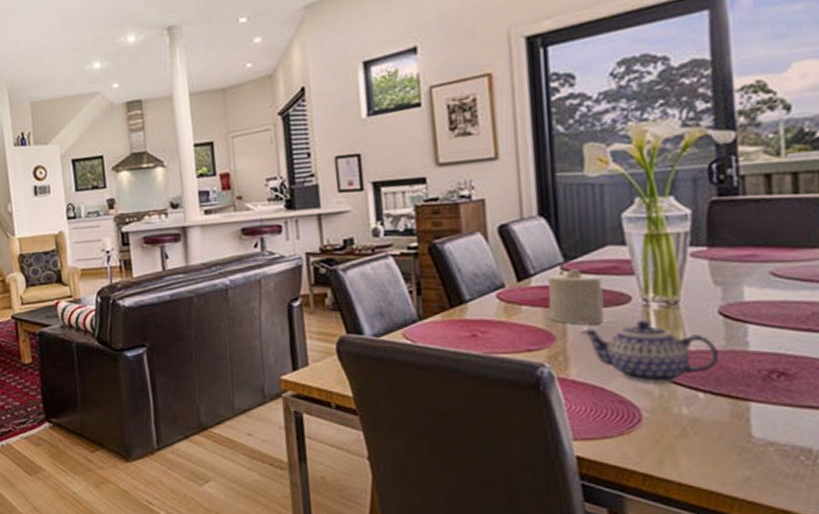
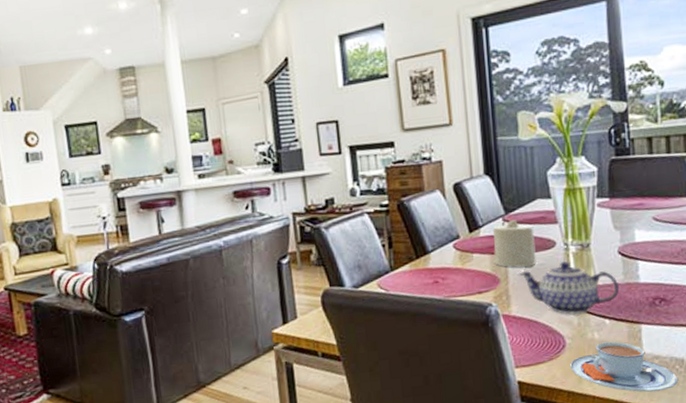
teacup: none [648,419,804,485] -> present [570,341,679,392]

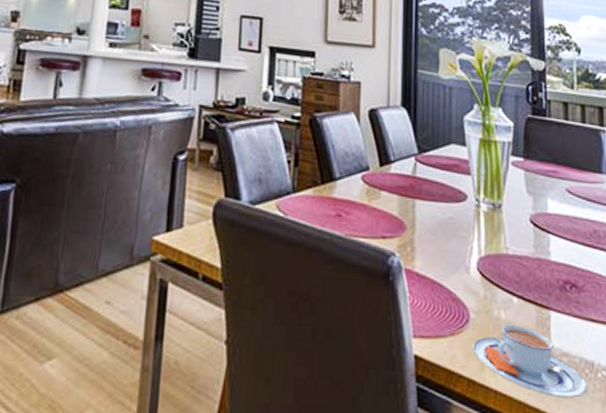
candle: present [492,220,536,268] -> none [402,161,446,219]
teapot: present [519,261,620,315] -> none [427,219,530,285]

